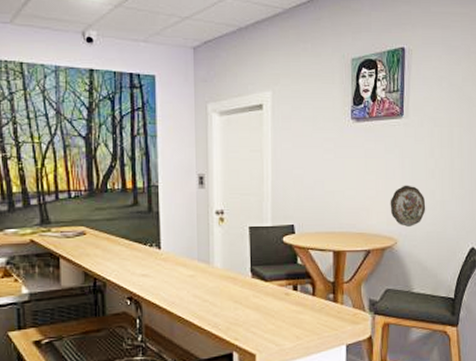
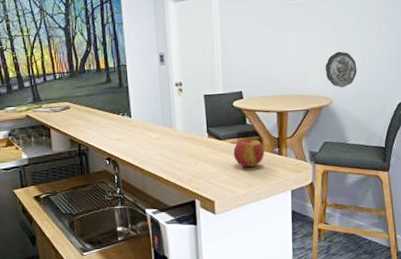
apple: none [281,280,318,315] -> present [233,137,265,167]

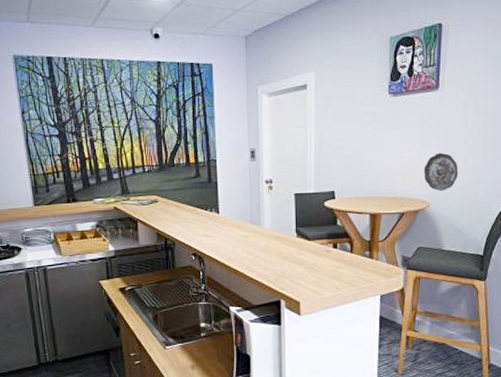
apple: present [233,137,265,167] -> none [322,239,355,269]

